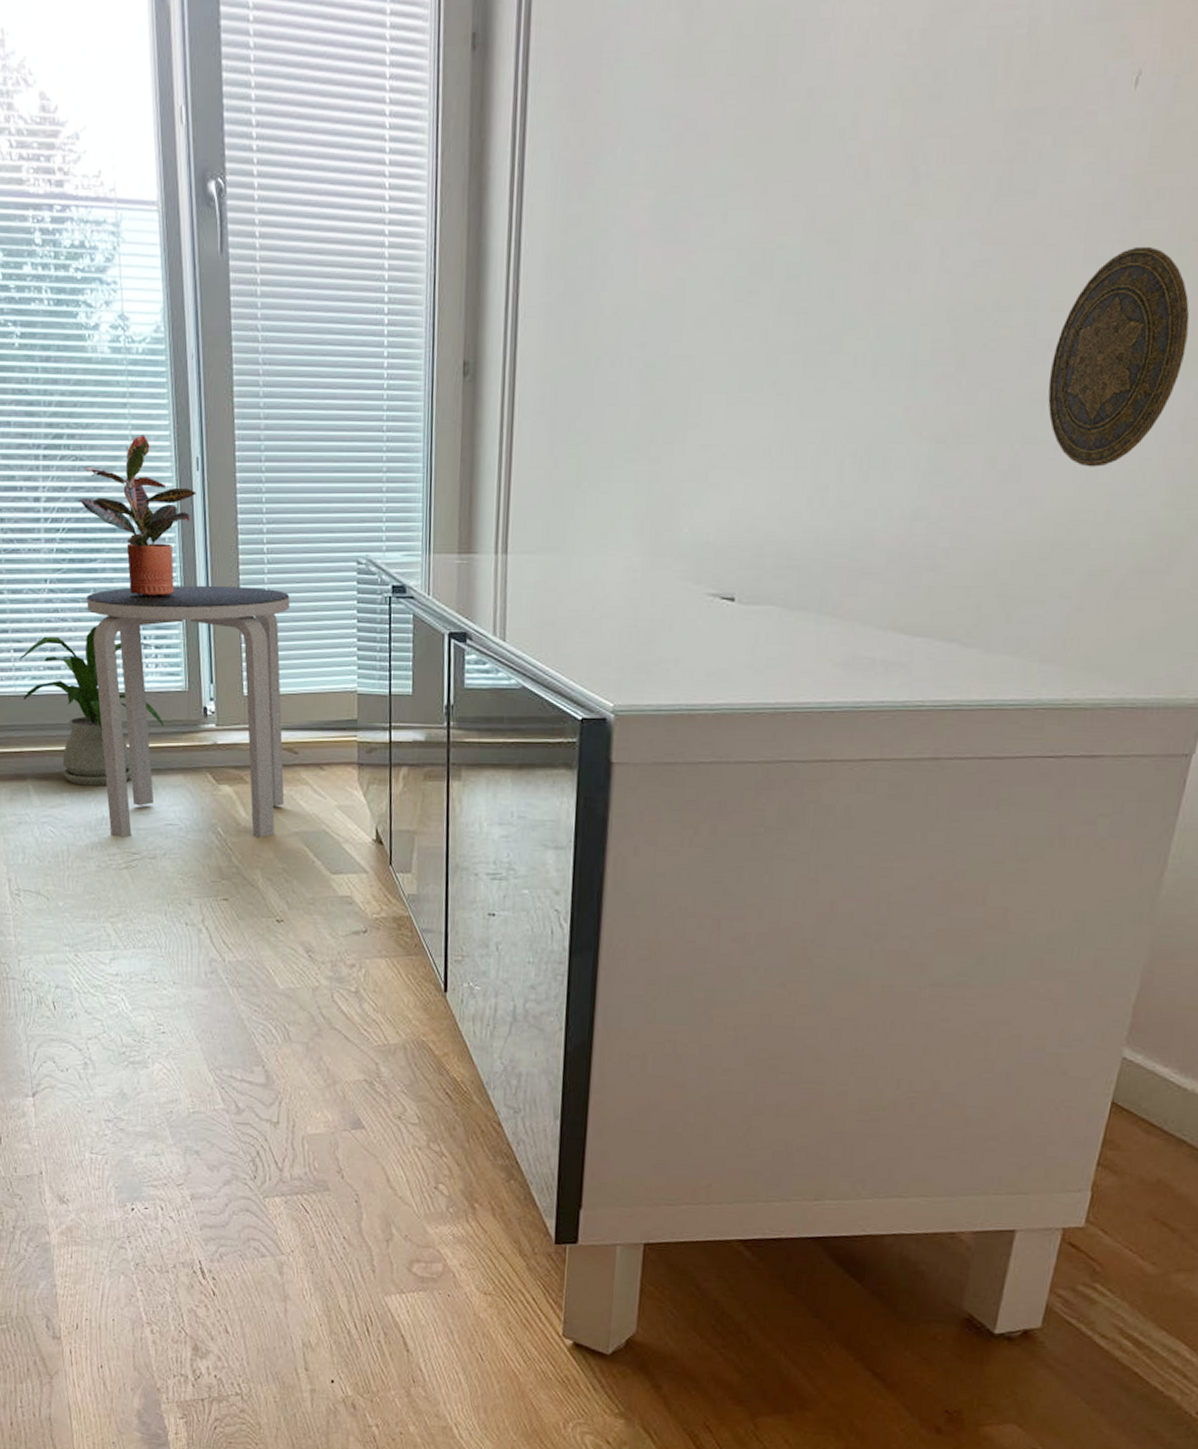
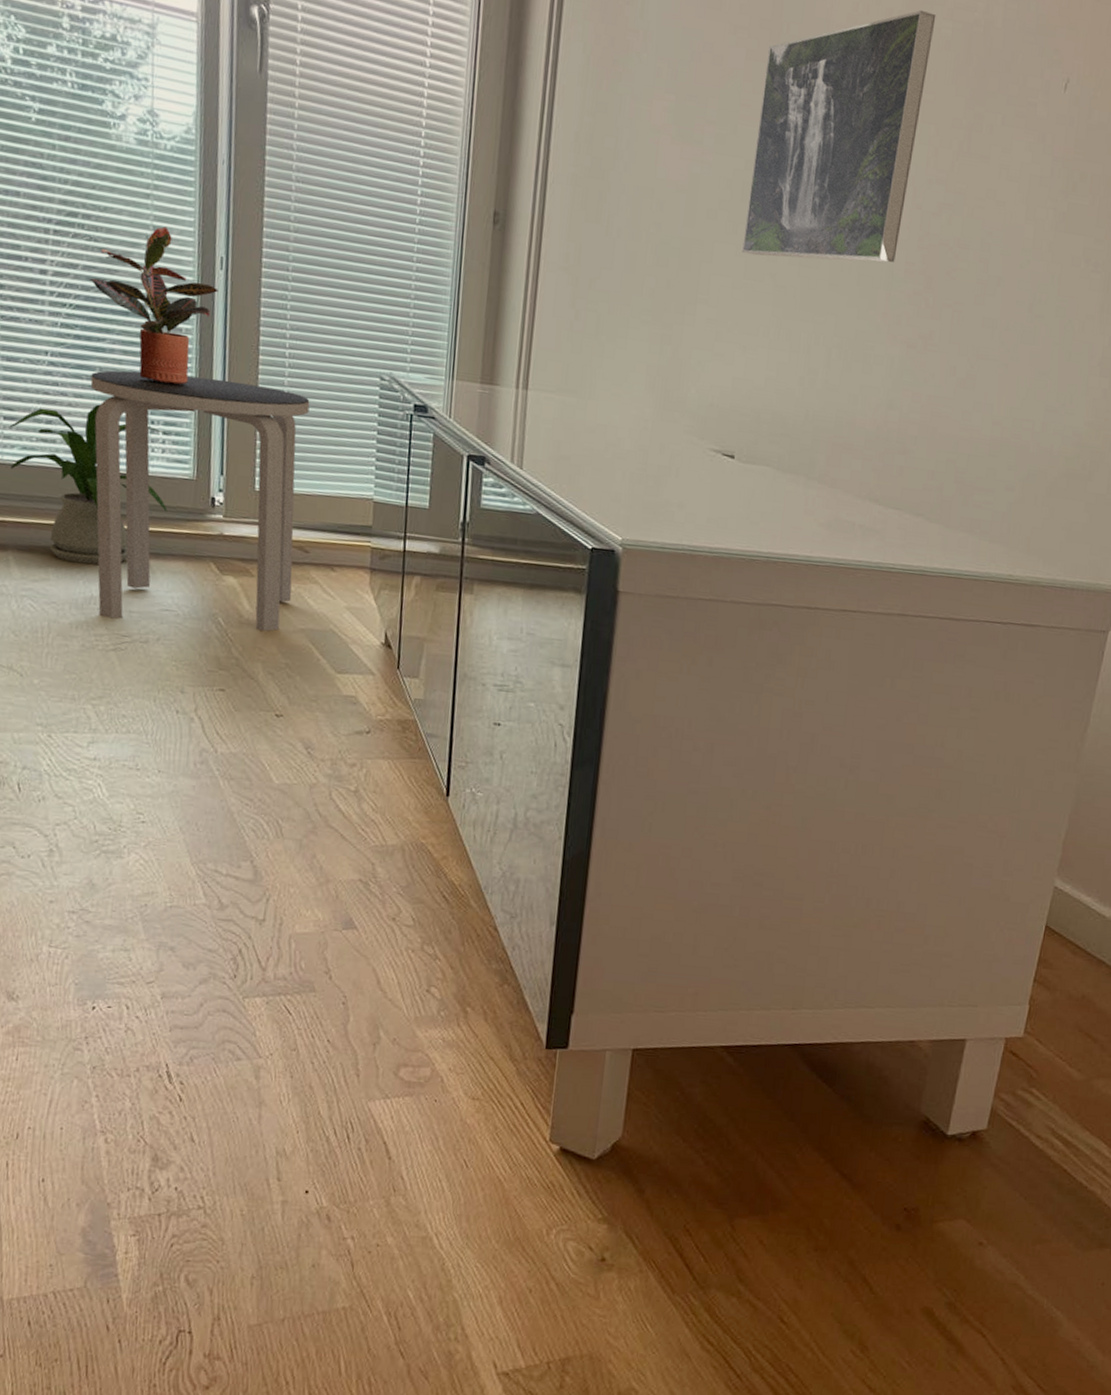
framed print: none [737,23,967,363] -> present [742,10,936,263]
decorative plate: present [1048,246,1190,467] -> none [997,215,1106,386]

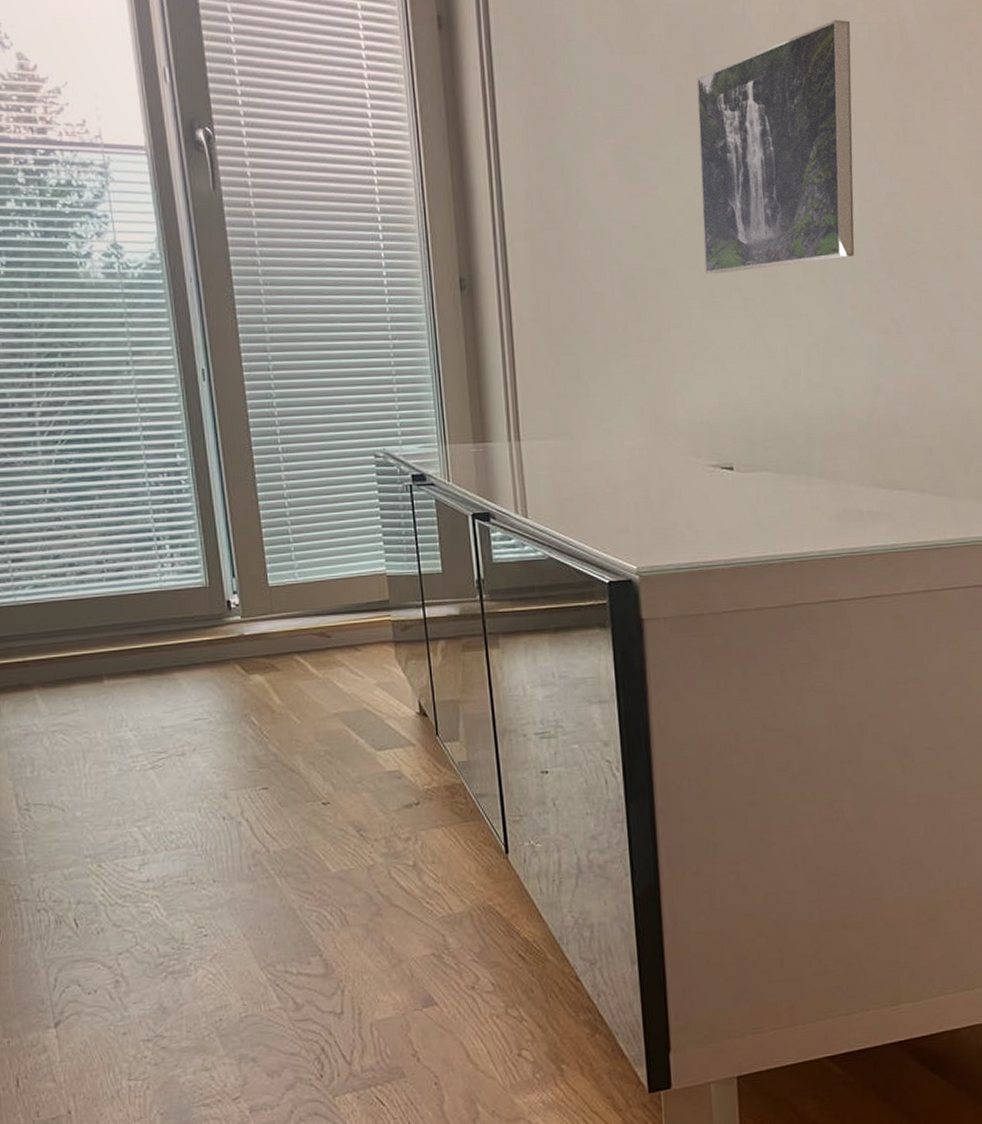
house plant: present [9,404,169,565] -> none [18,531,185,690]
potted plant: present [88,226,219,385] -> none [76,350,205,499]
side table: present [90,370,310,632] -> none [92,484,321,738]

